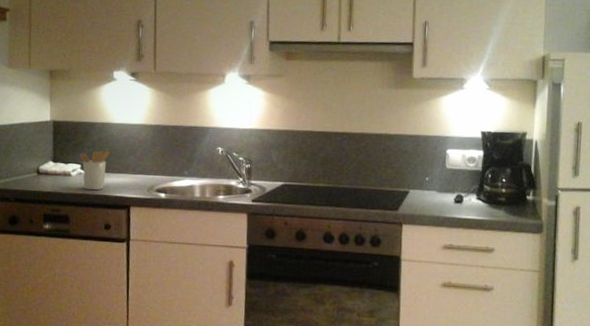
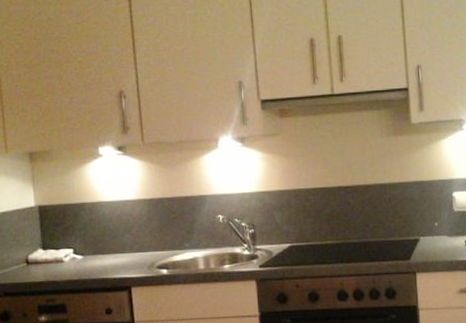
utensil holder: present [80,148,110,191] -> none [71,229,103,275]

